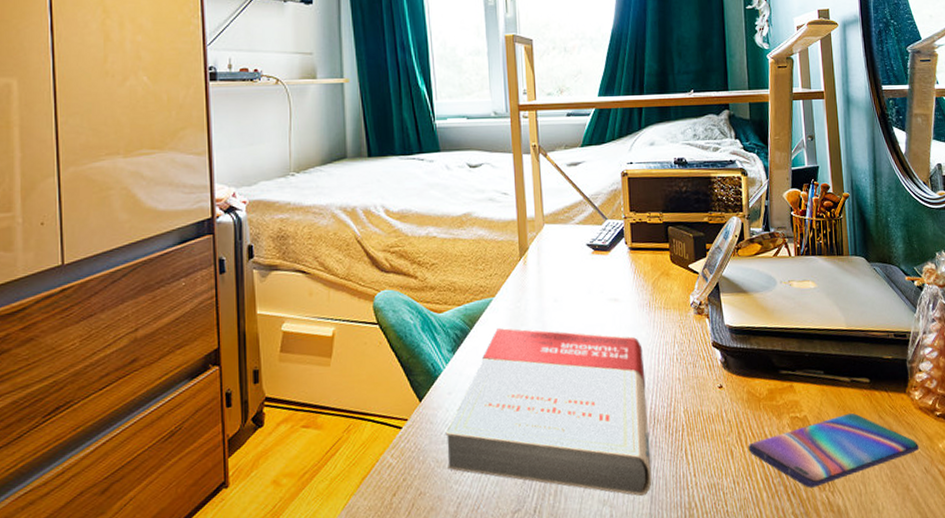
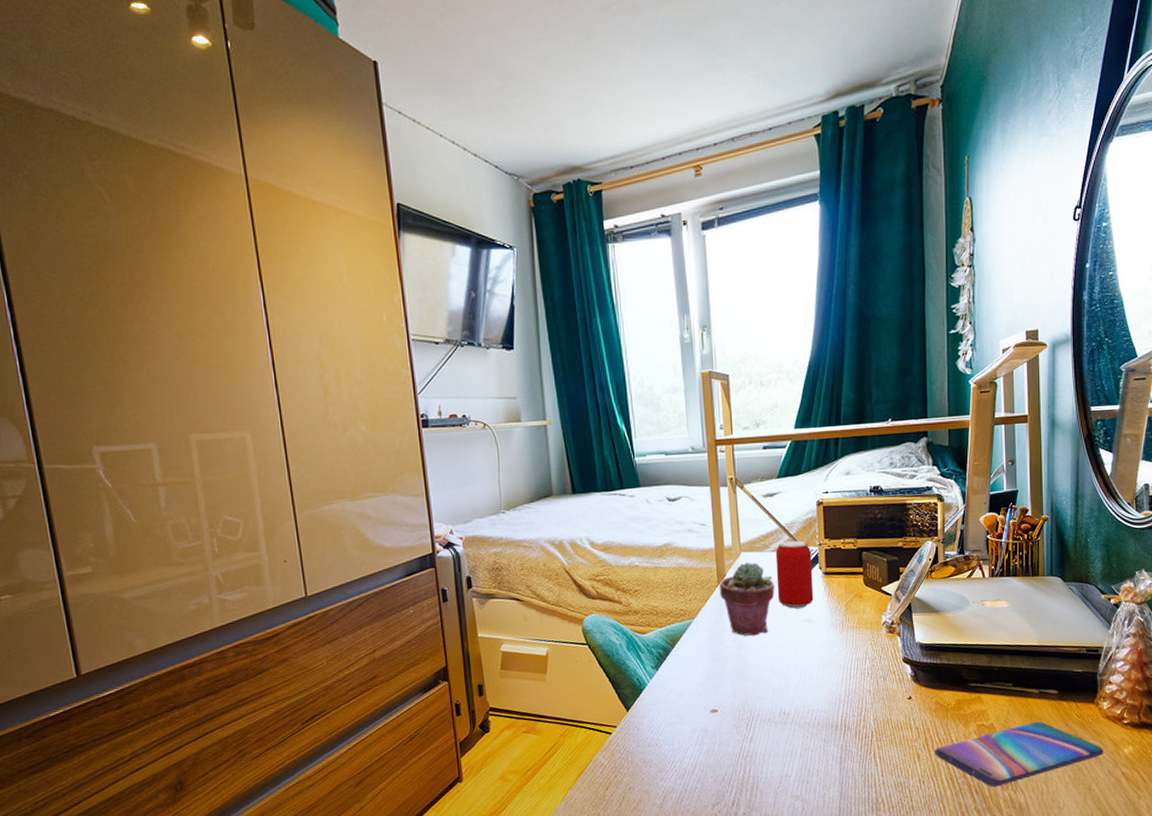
book: present [445,328,652,497] -> none [651,647,842,793]
potted succulent: none [522,234,579,317] -> present [720,561,775,636]
beverage can: none [580,213,620,287] -> present [775,540,814,609]

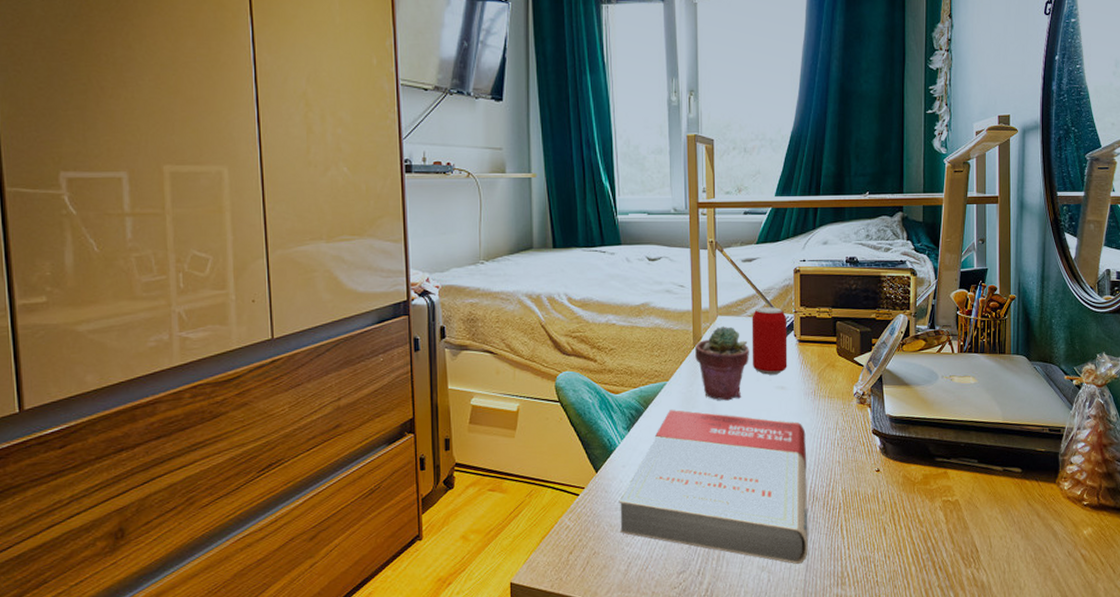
book: none [651,647,842,793] -> present [619,410,808,565]
smartphone: present [934,721,1104,787] -> none [900,499,1065,565]

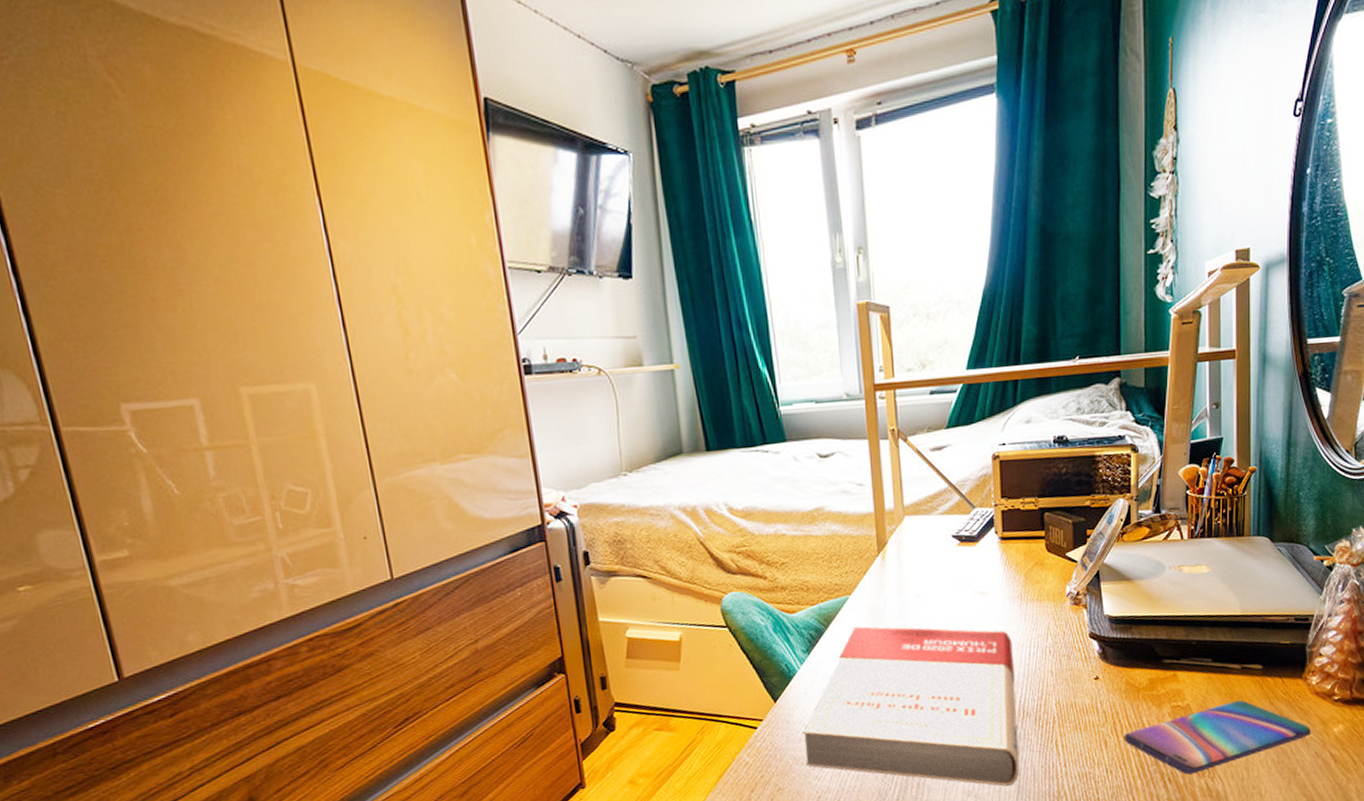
potted succulent: present [695,325,749,401] -> none [880,527,944,613]
beverage can: present [752,307,787,375] -> none [944,501,989,580]
smartphone: none [900,499,1065,565] -> present [1124,700,1312,775]

